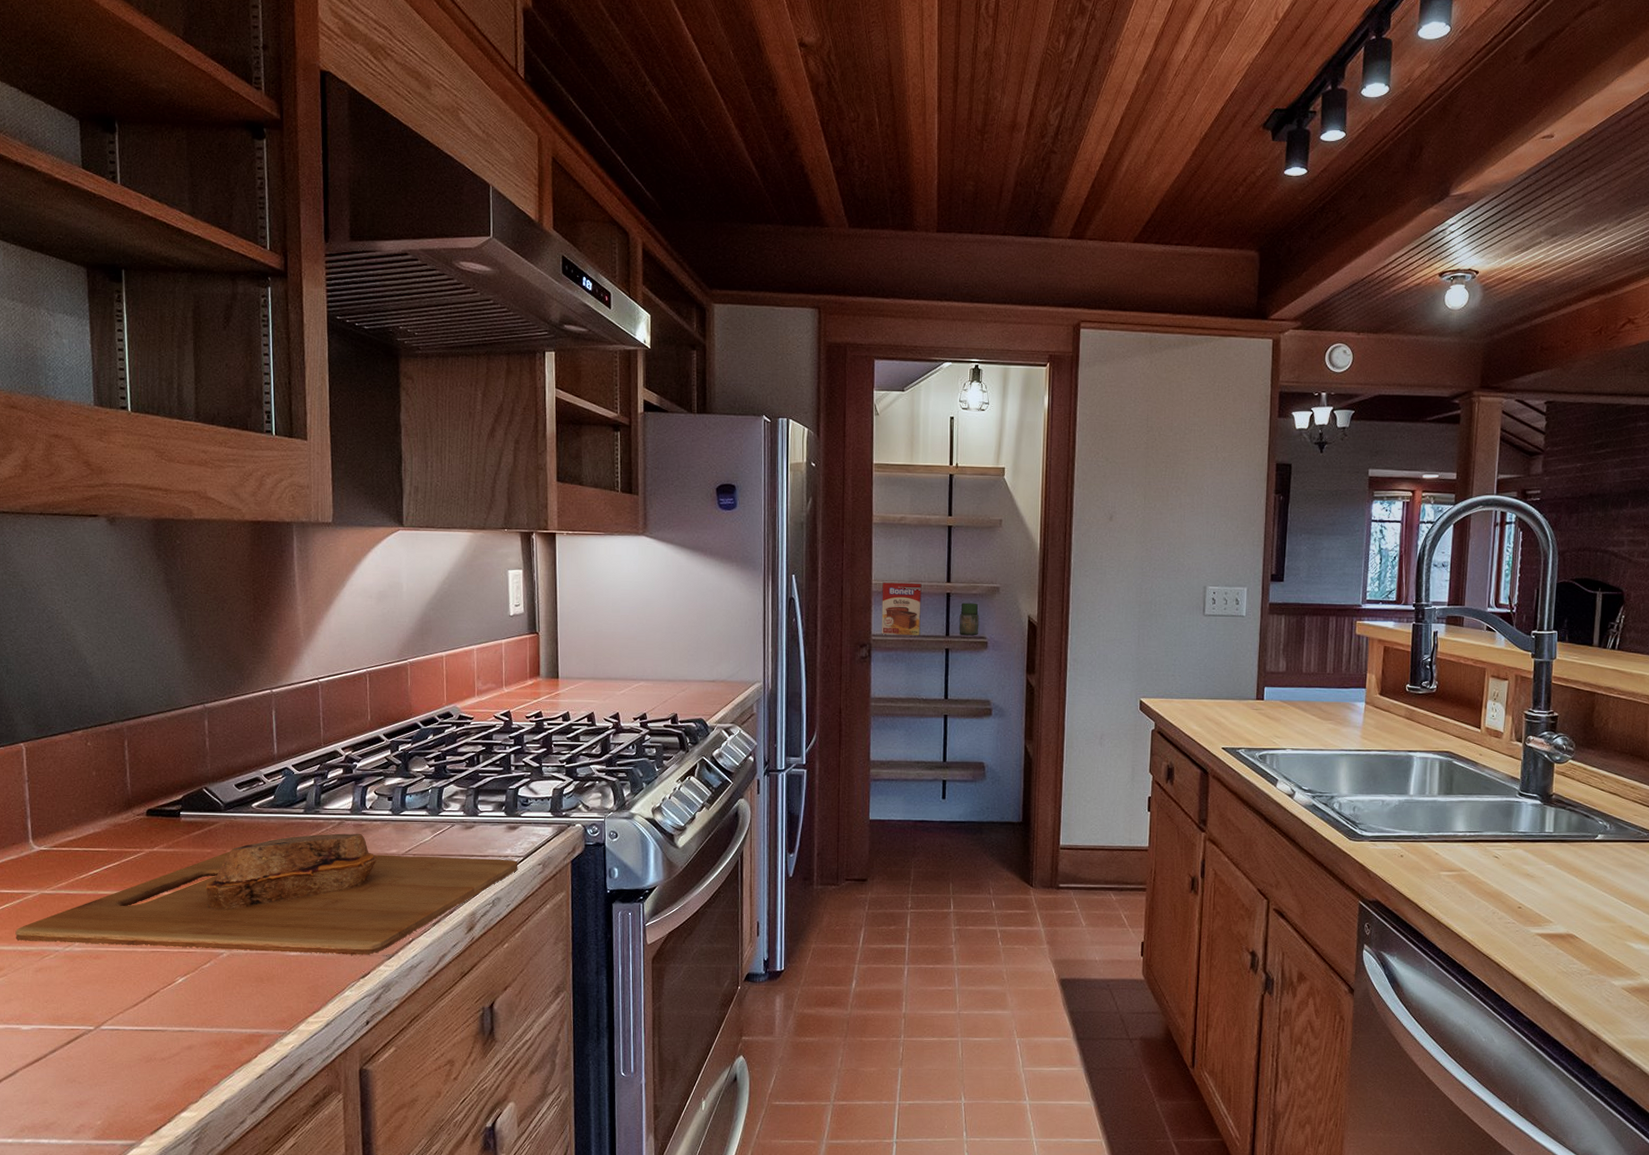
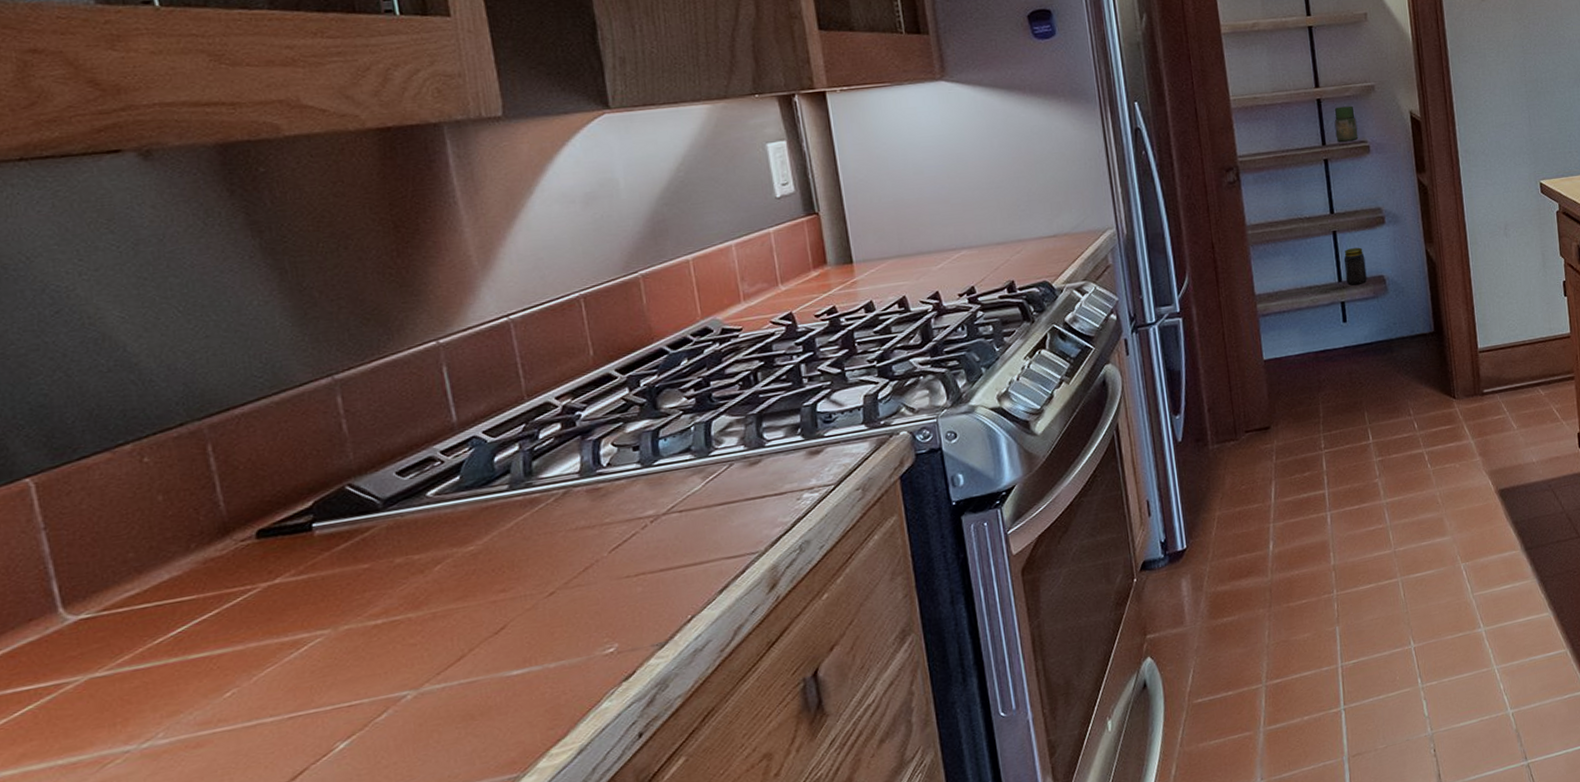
cutting board: present [15,833,518,956] -> none [49,491,829,753]
food box: present [881,582,922,635] -> none [1242,92,1293,154]
jar: none [950,733,969,767] -> present [1344,247,1367,286]

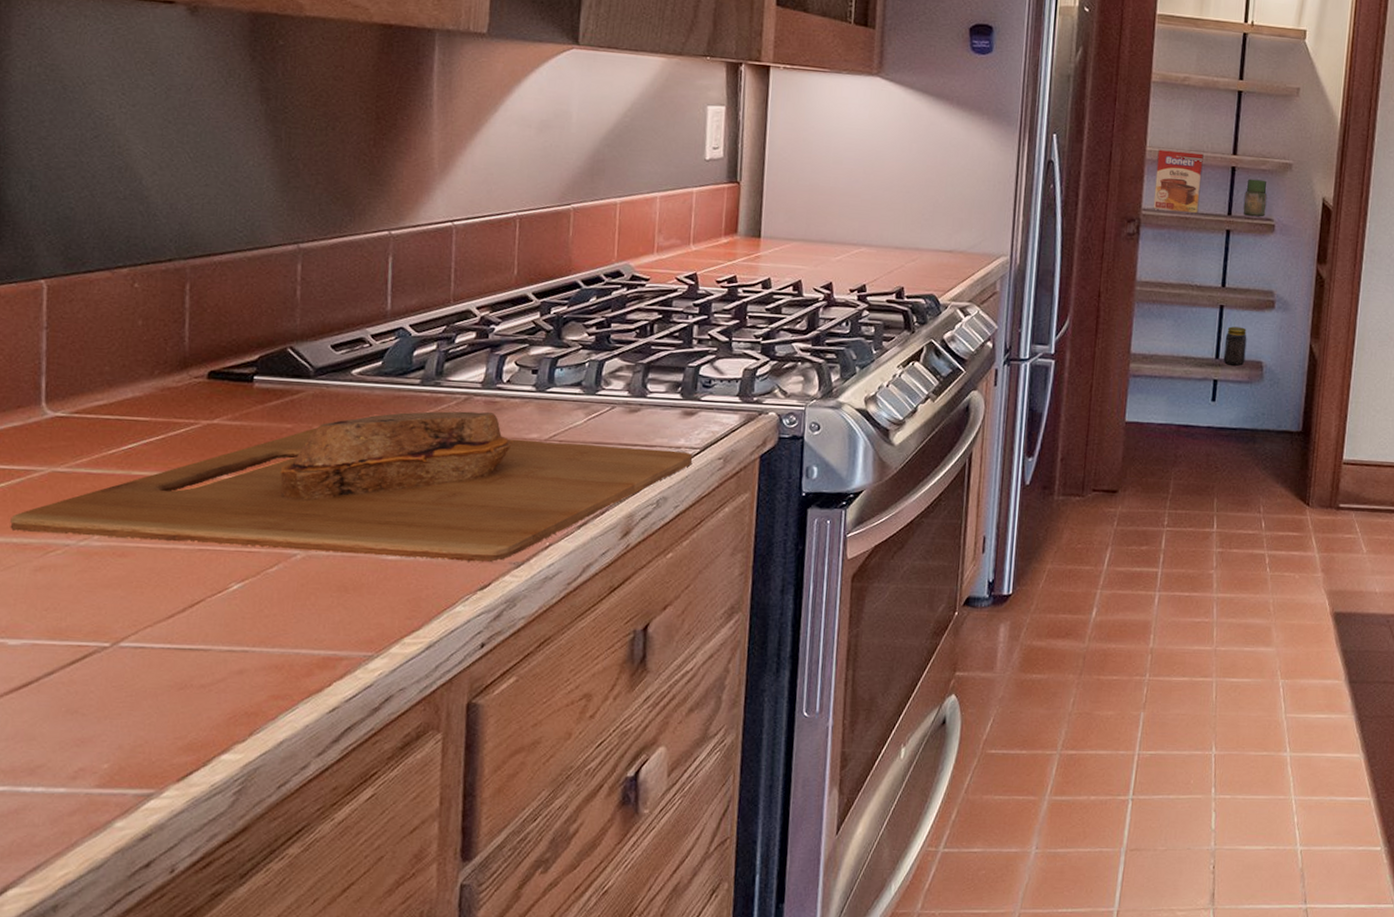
cutting board: none [49,491,829,753] -> present [10,411,693,562]
food box: none [1242,92,1293,154] -> present [1153,149,1204,213]

